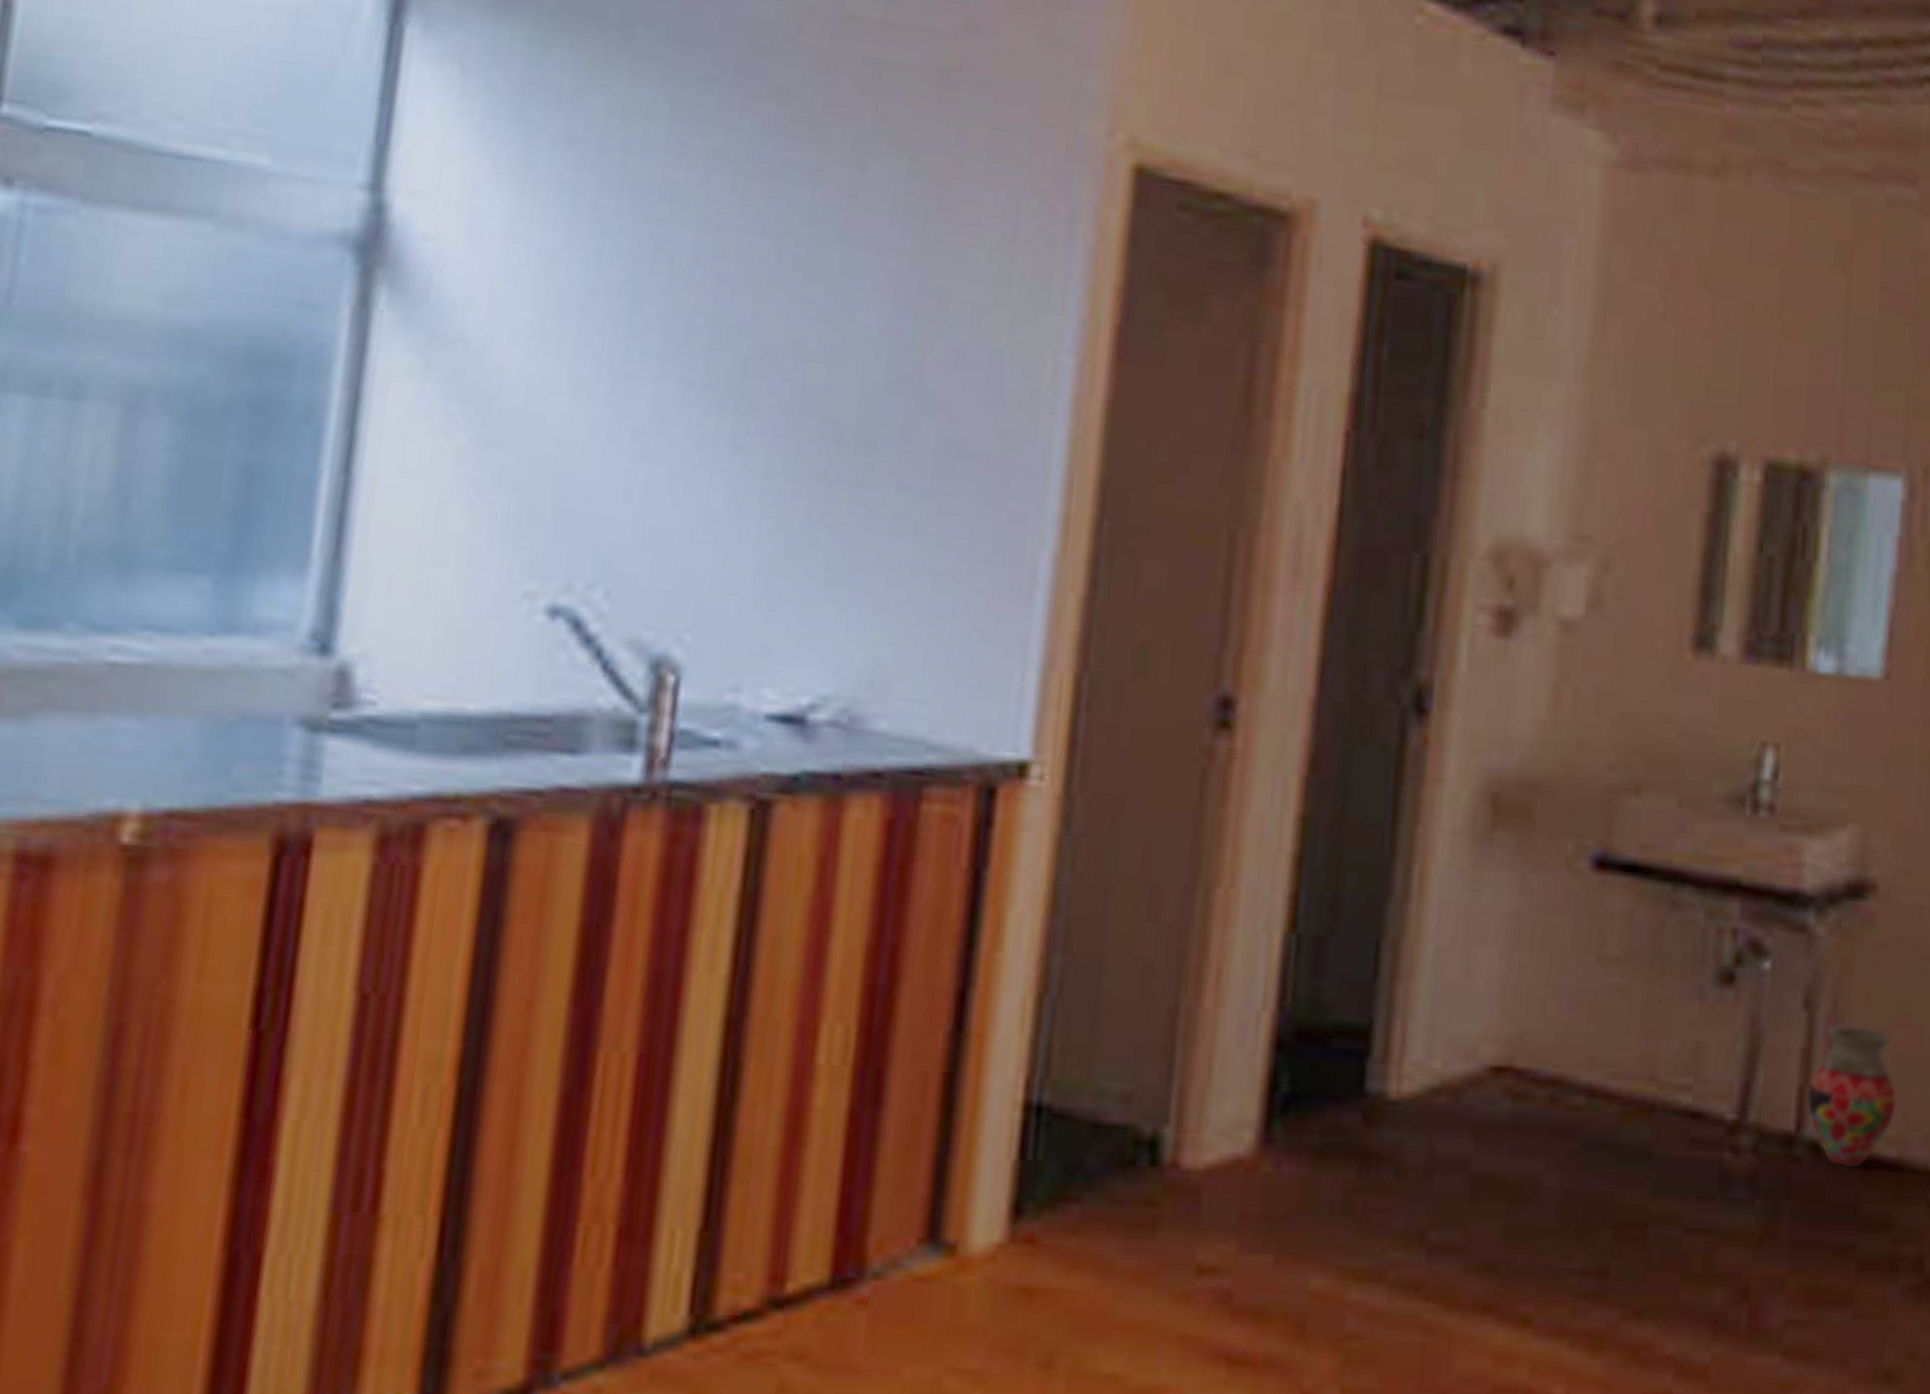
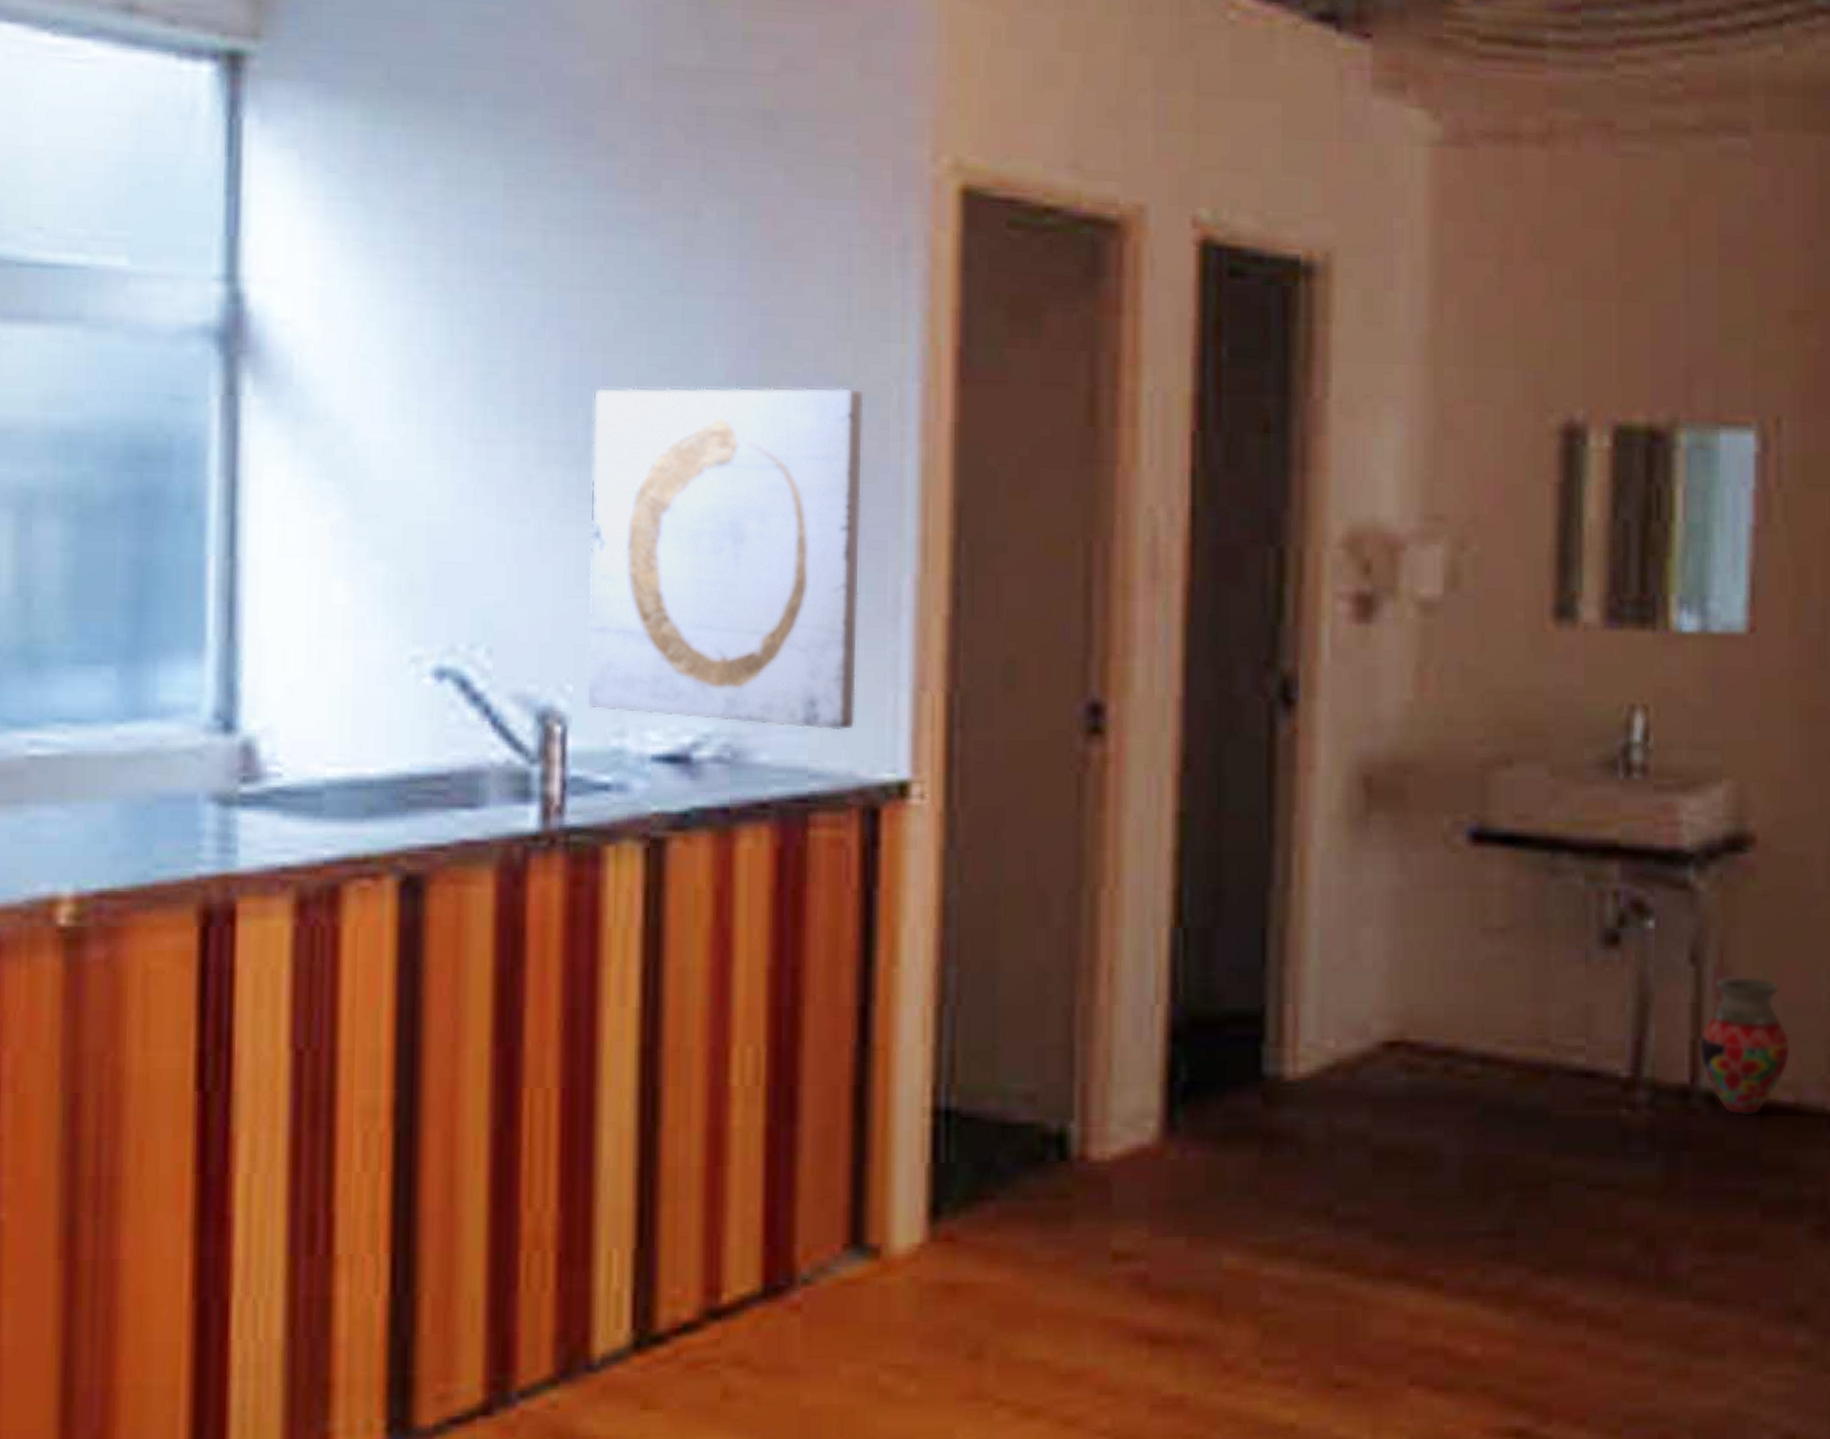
wall art: none [703,333,1018,705] -> present [587,387,864,731]

